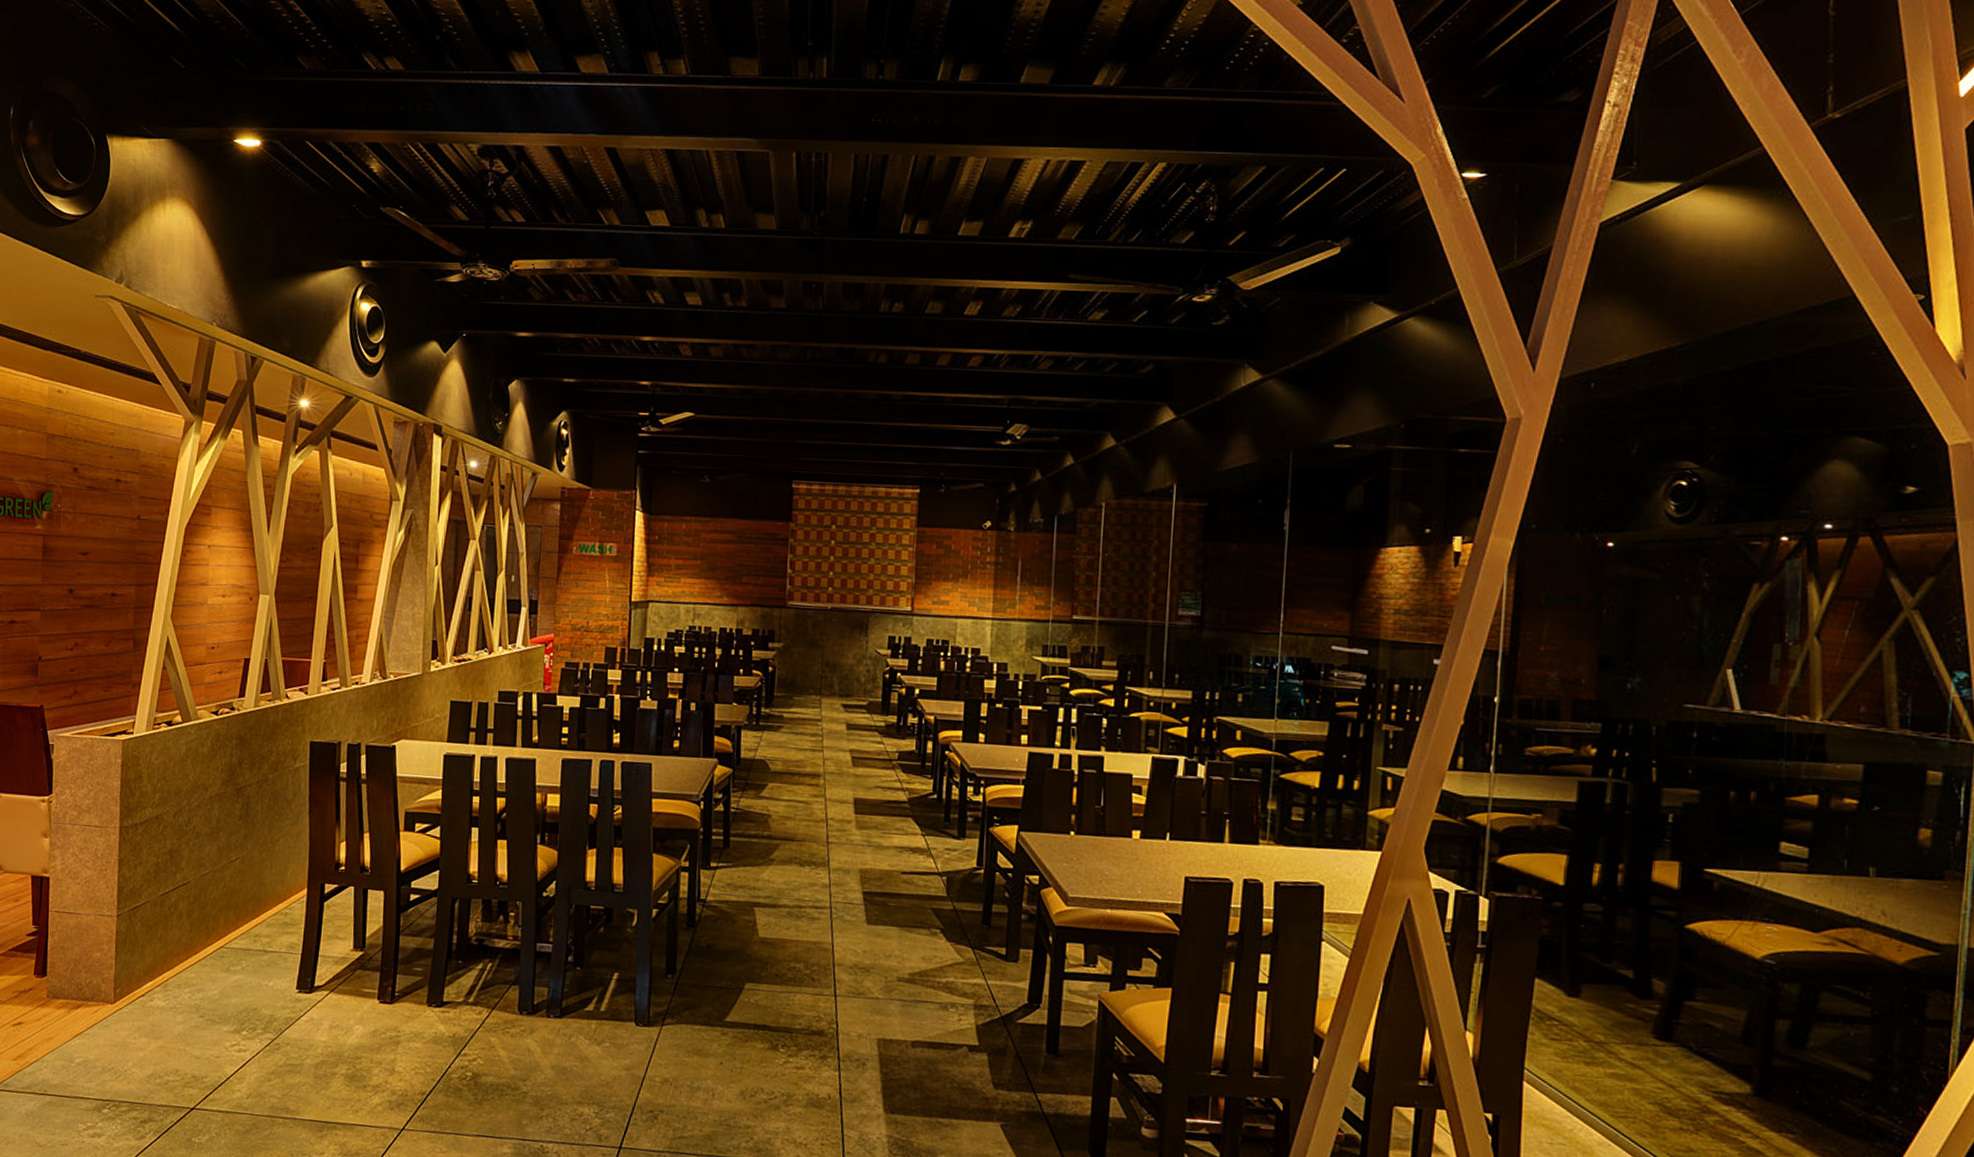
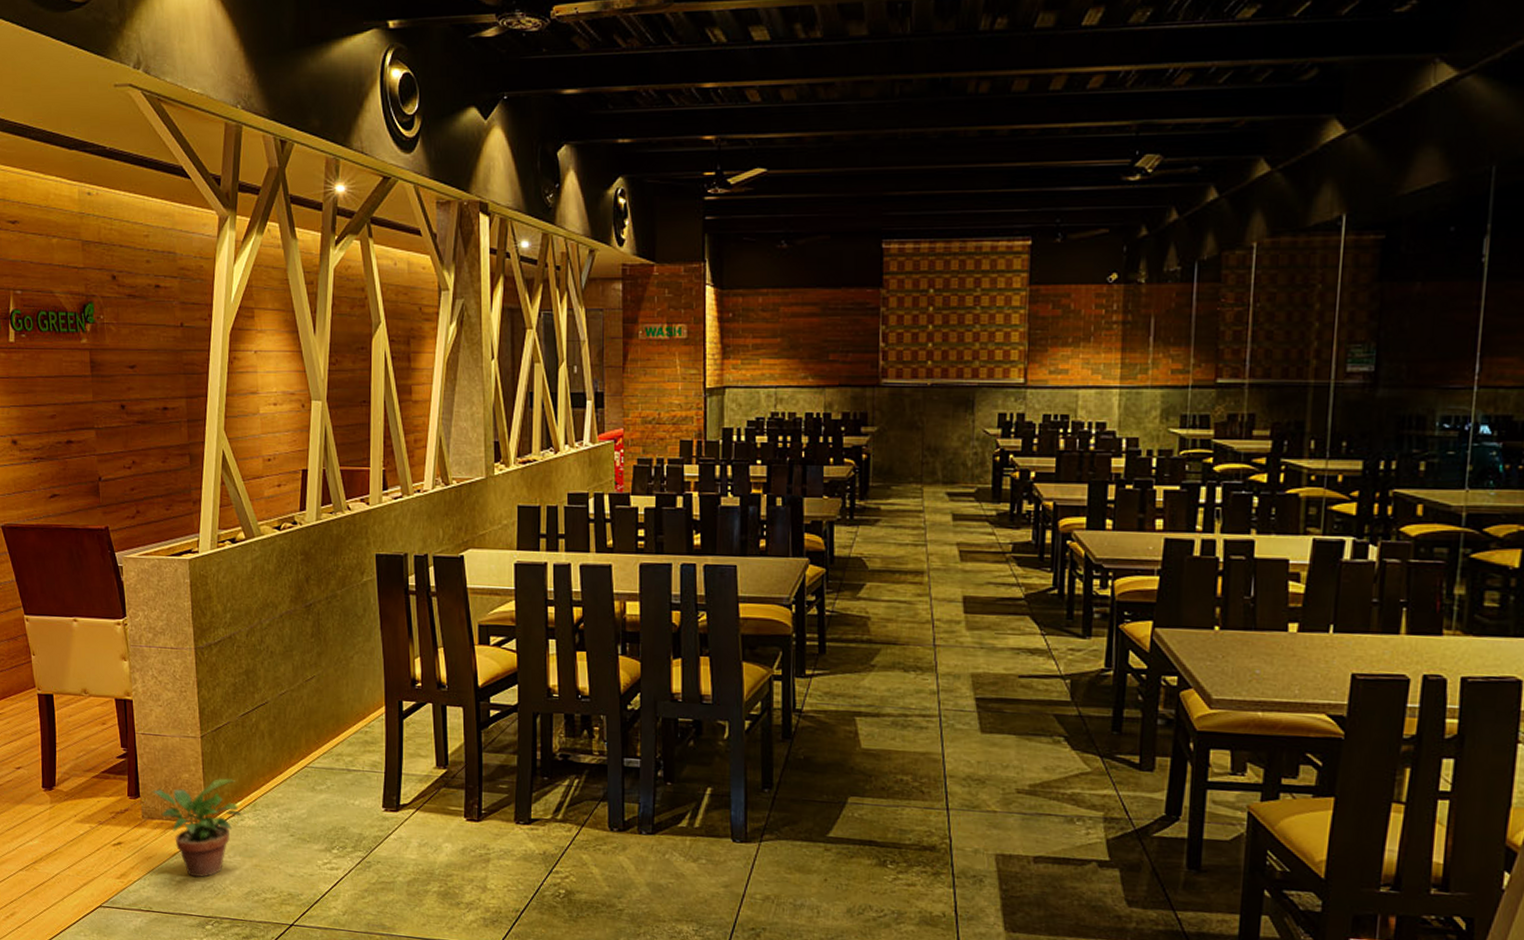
potted plant: none [59,957,152,1060] -> present [151,777,242,878]

